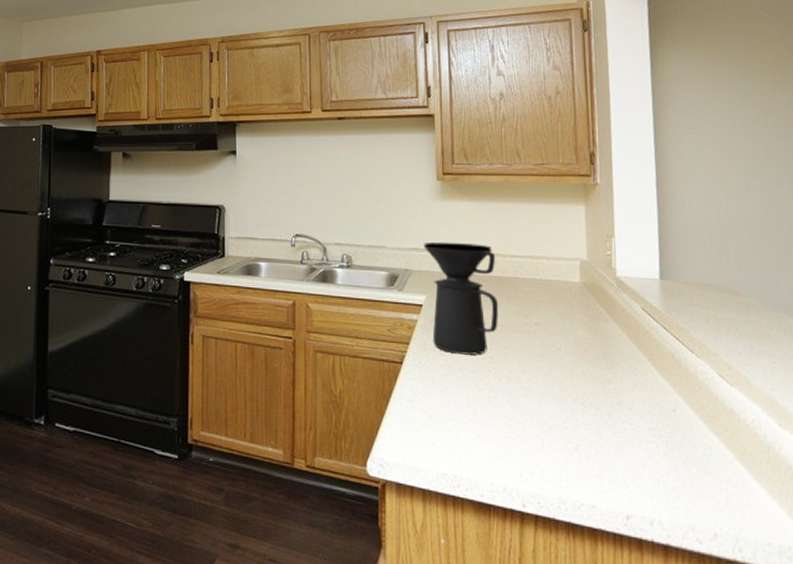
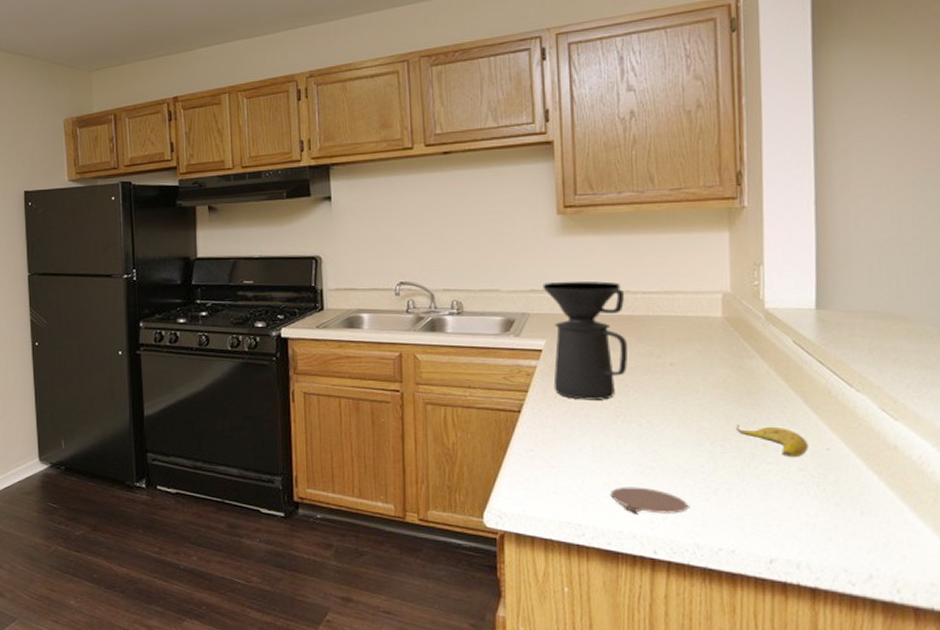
coaster: none [482,440,554,468] -> present [609,487,689,514]
banana: none [594,384,658,418] -> present [736,425,809,458]

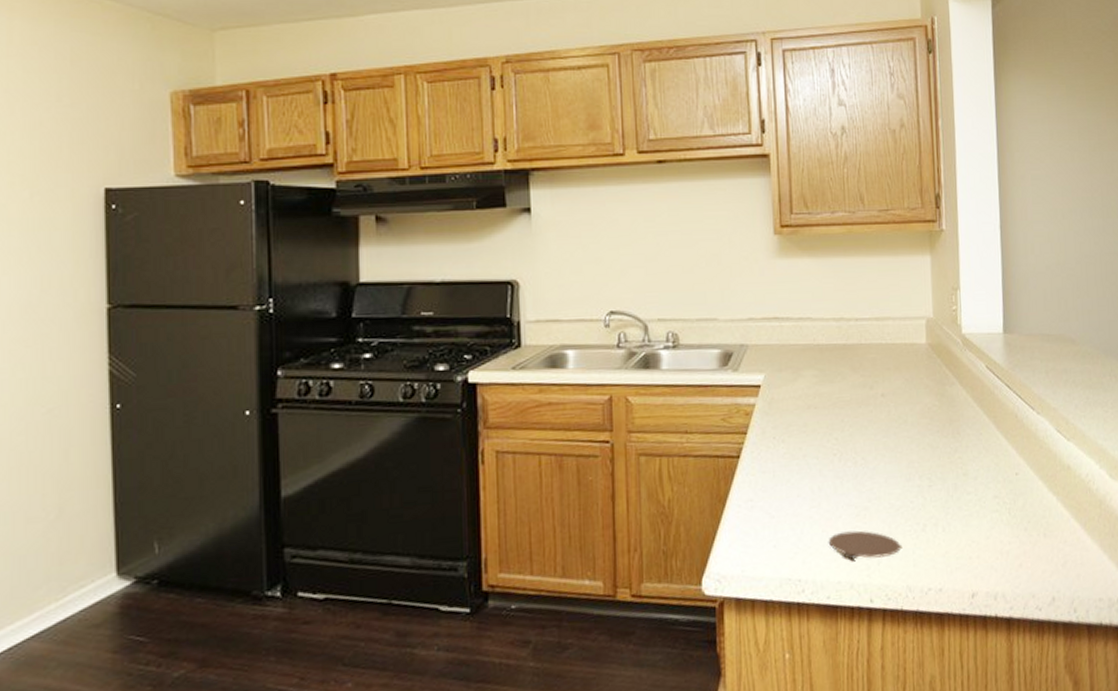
coffee maker: present [543,281,628,400] -> none [760,307,843,440]
banana: present [736,425,809,458] -> none [941,454,1001,486]

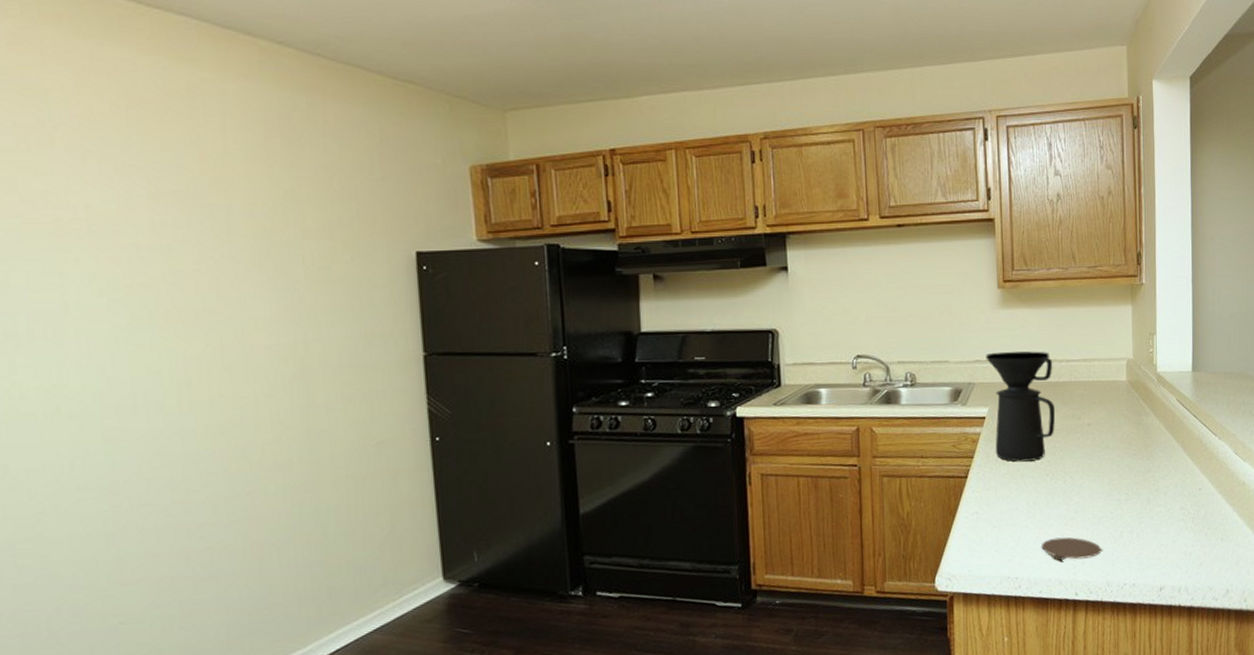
coffee maker: none [760,307,843,440] -> present [986,351,1055,462]

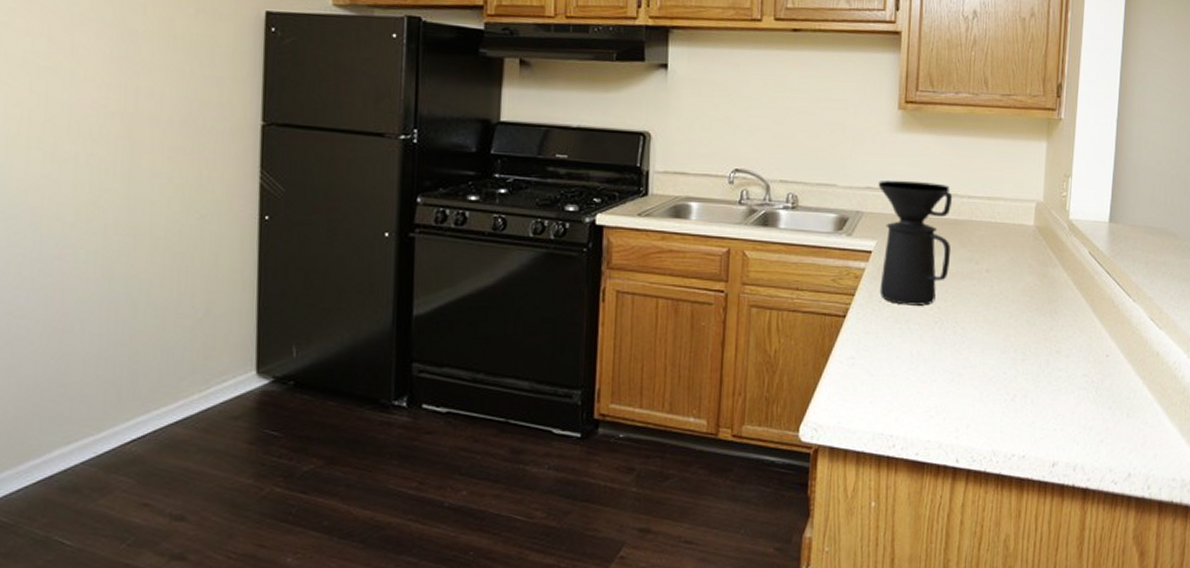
coaster: present [1041,537,1102,561] -> none [921,395,990,422]

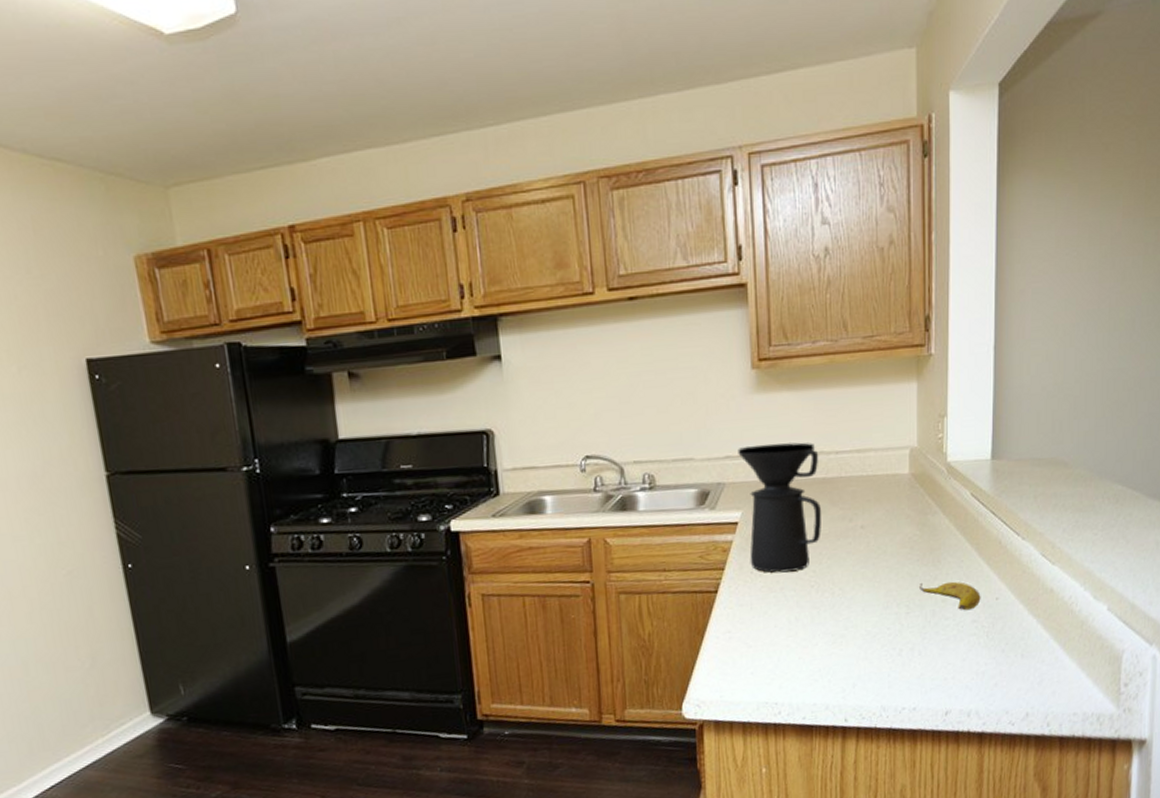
banana: none [1036,332,1093,364] -> present [920,581,981,611]

